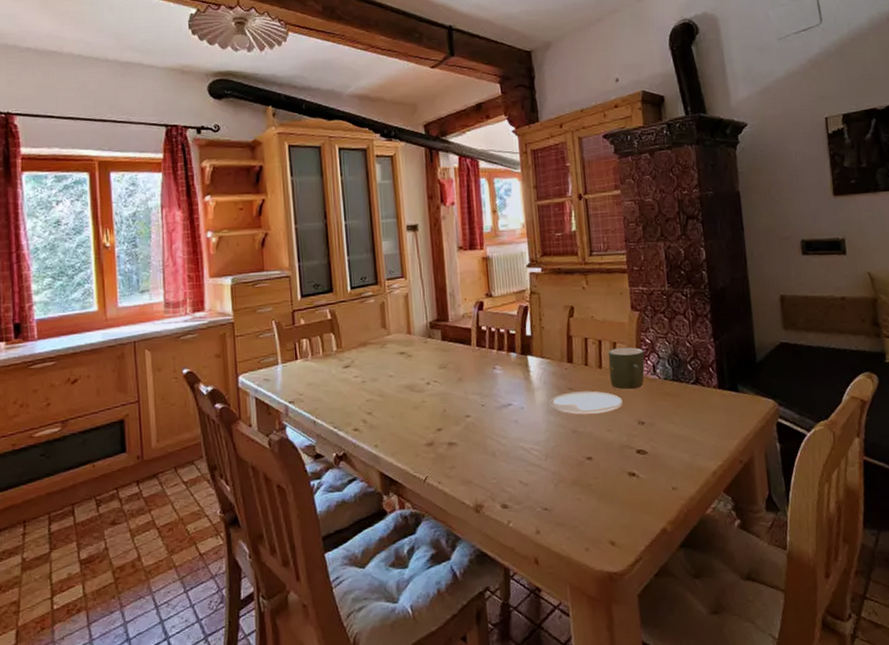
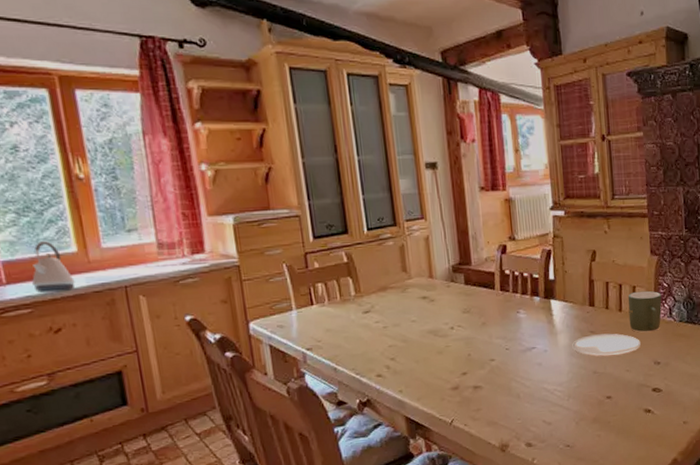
kettle: none [58,301,93,348] -> present [32,241,75,294]

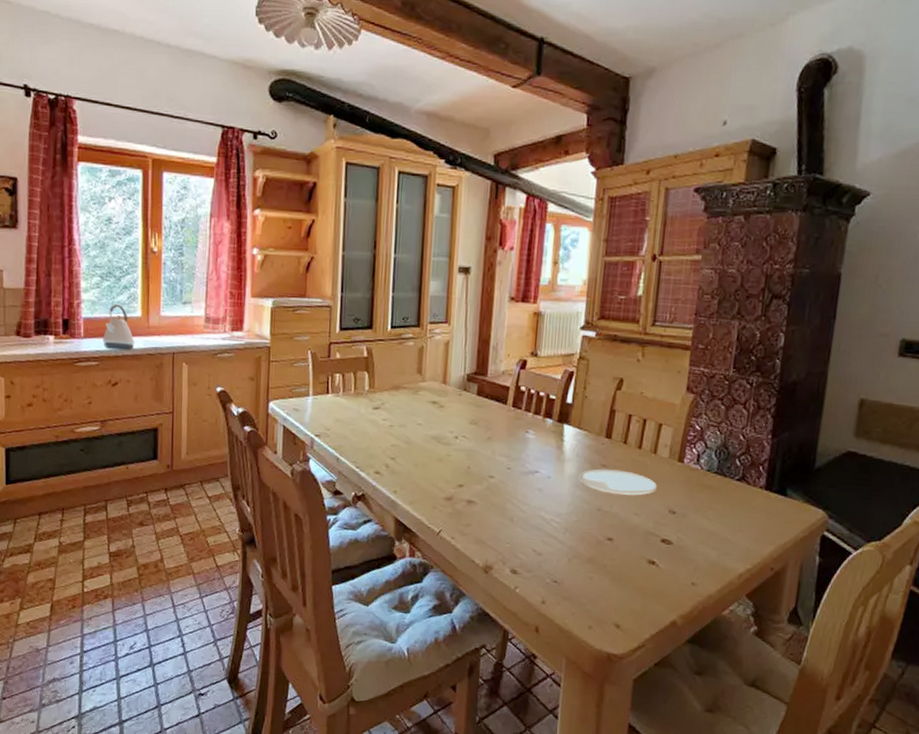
mug: present [628,290,662,333] -> none [647,429,691,477]

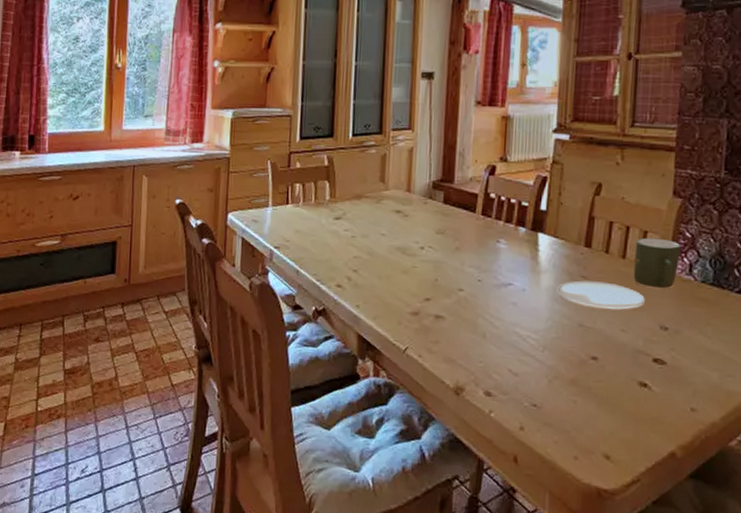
kettle: present [103,304,135,351] -> none [66,119,97,165]
mug: none [647,429,691,477] -> present [633,237,681,289]

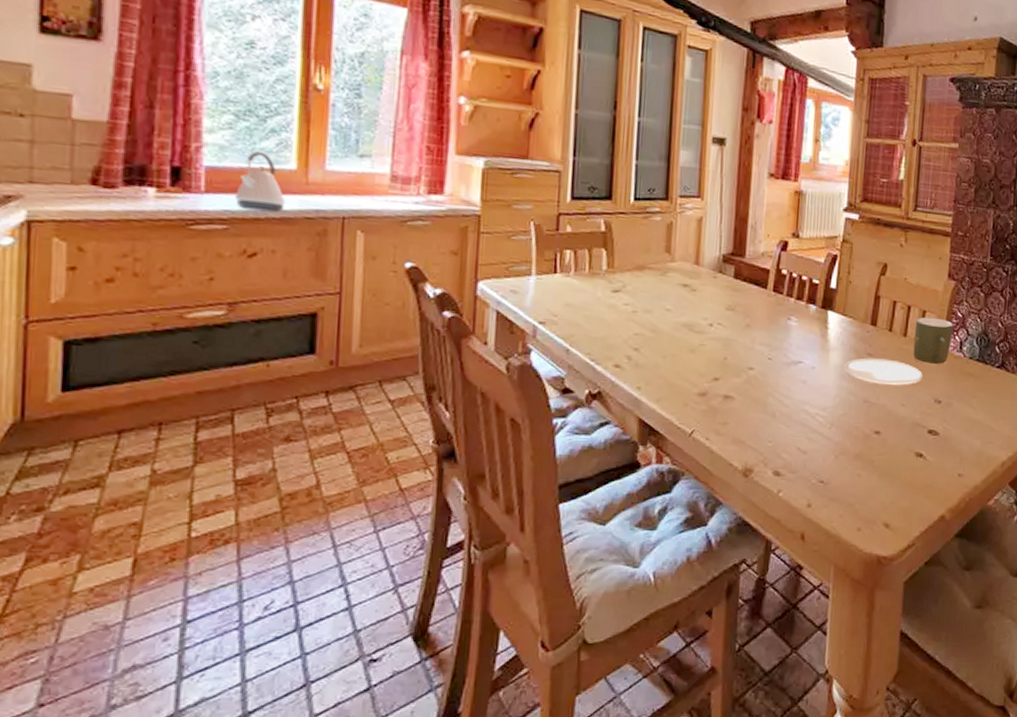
kettle: none [66,119,97,165] -> present [235,151,286,213]

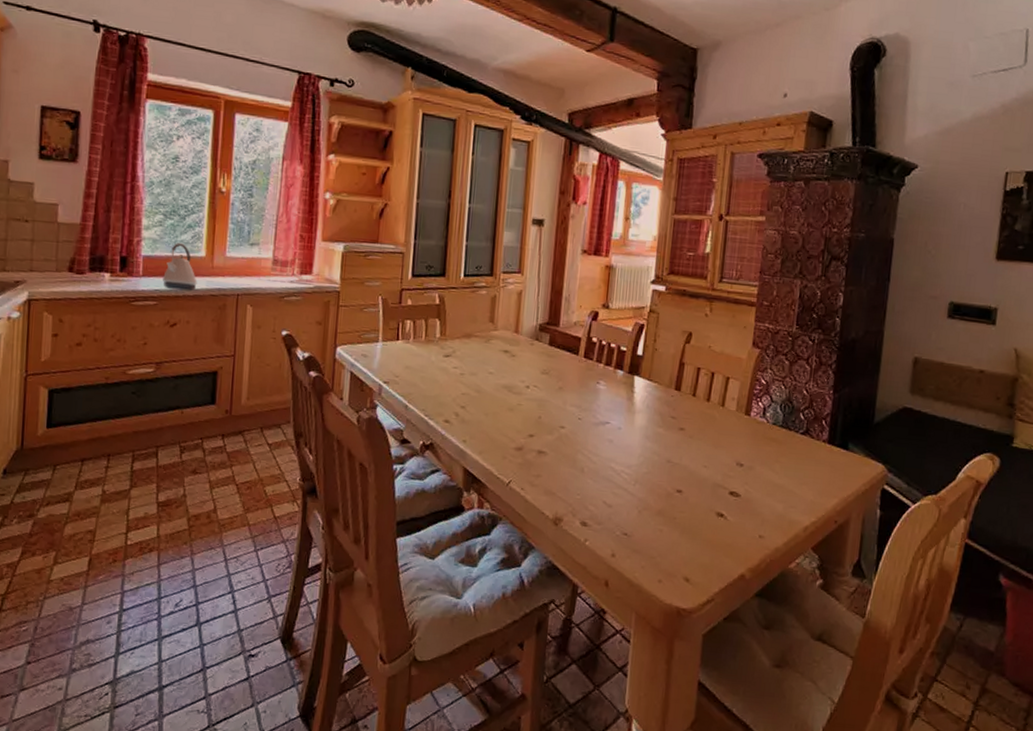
plate: present [844,357,922,387] -> none [649,420,725,449]
mug: present [913,317,954,365] -> none [715,383,757,430]

